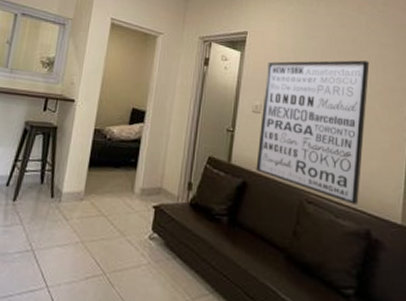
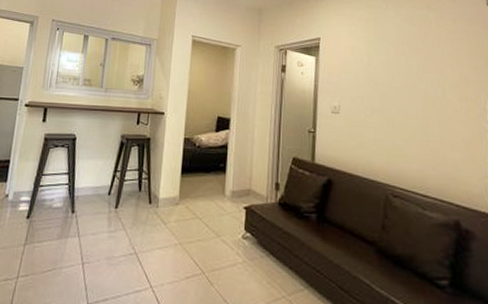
wall art: present [256,60,370,205] -> none [339,56,445,196]

